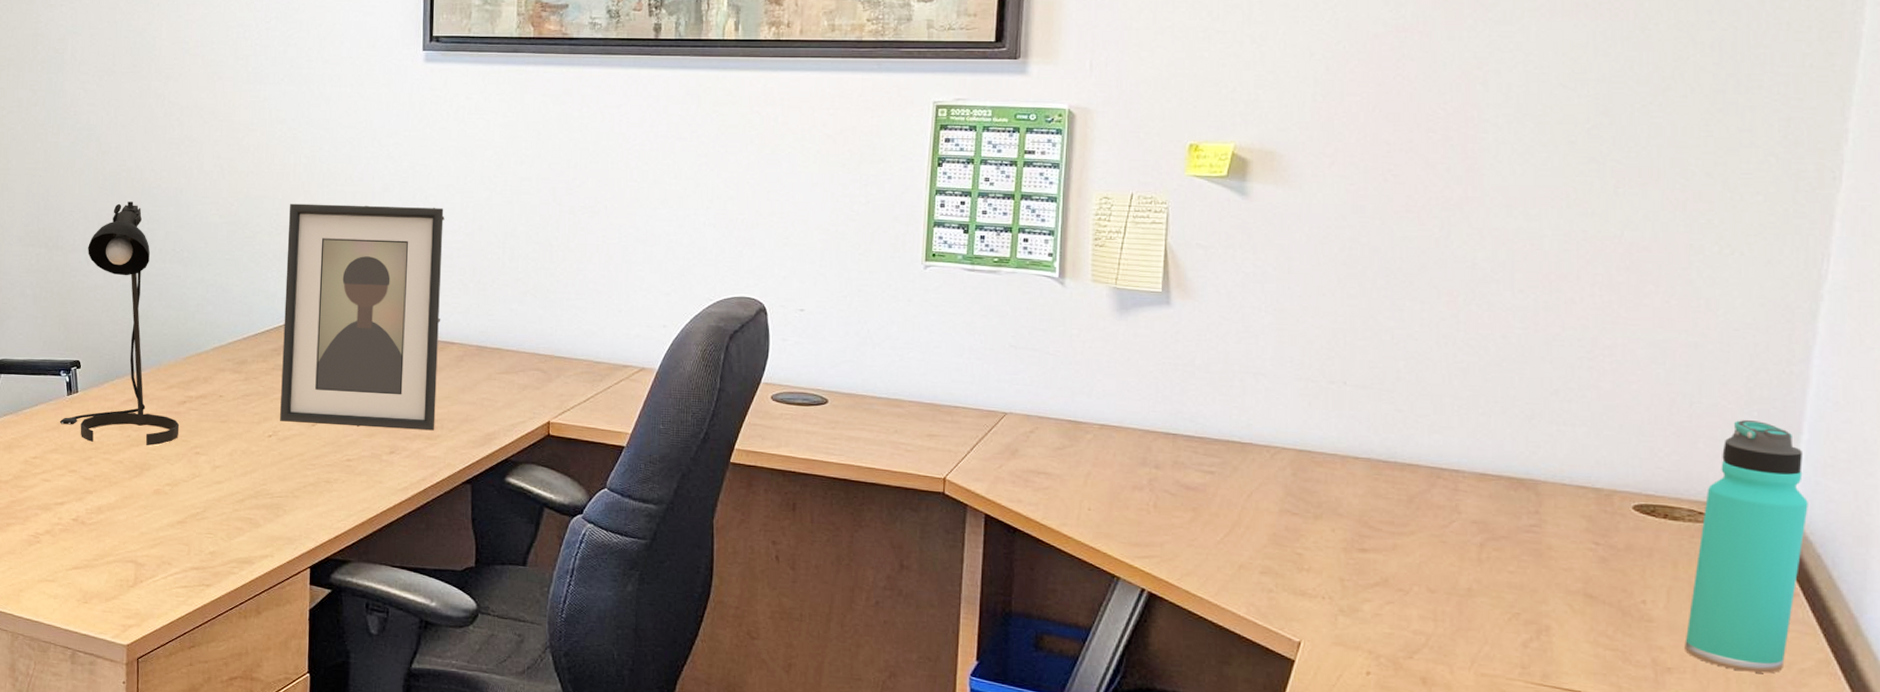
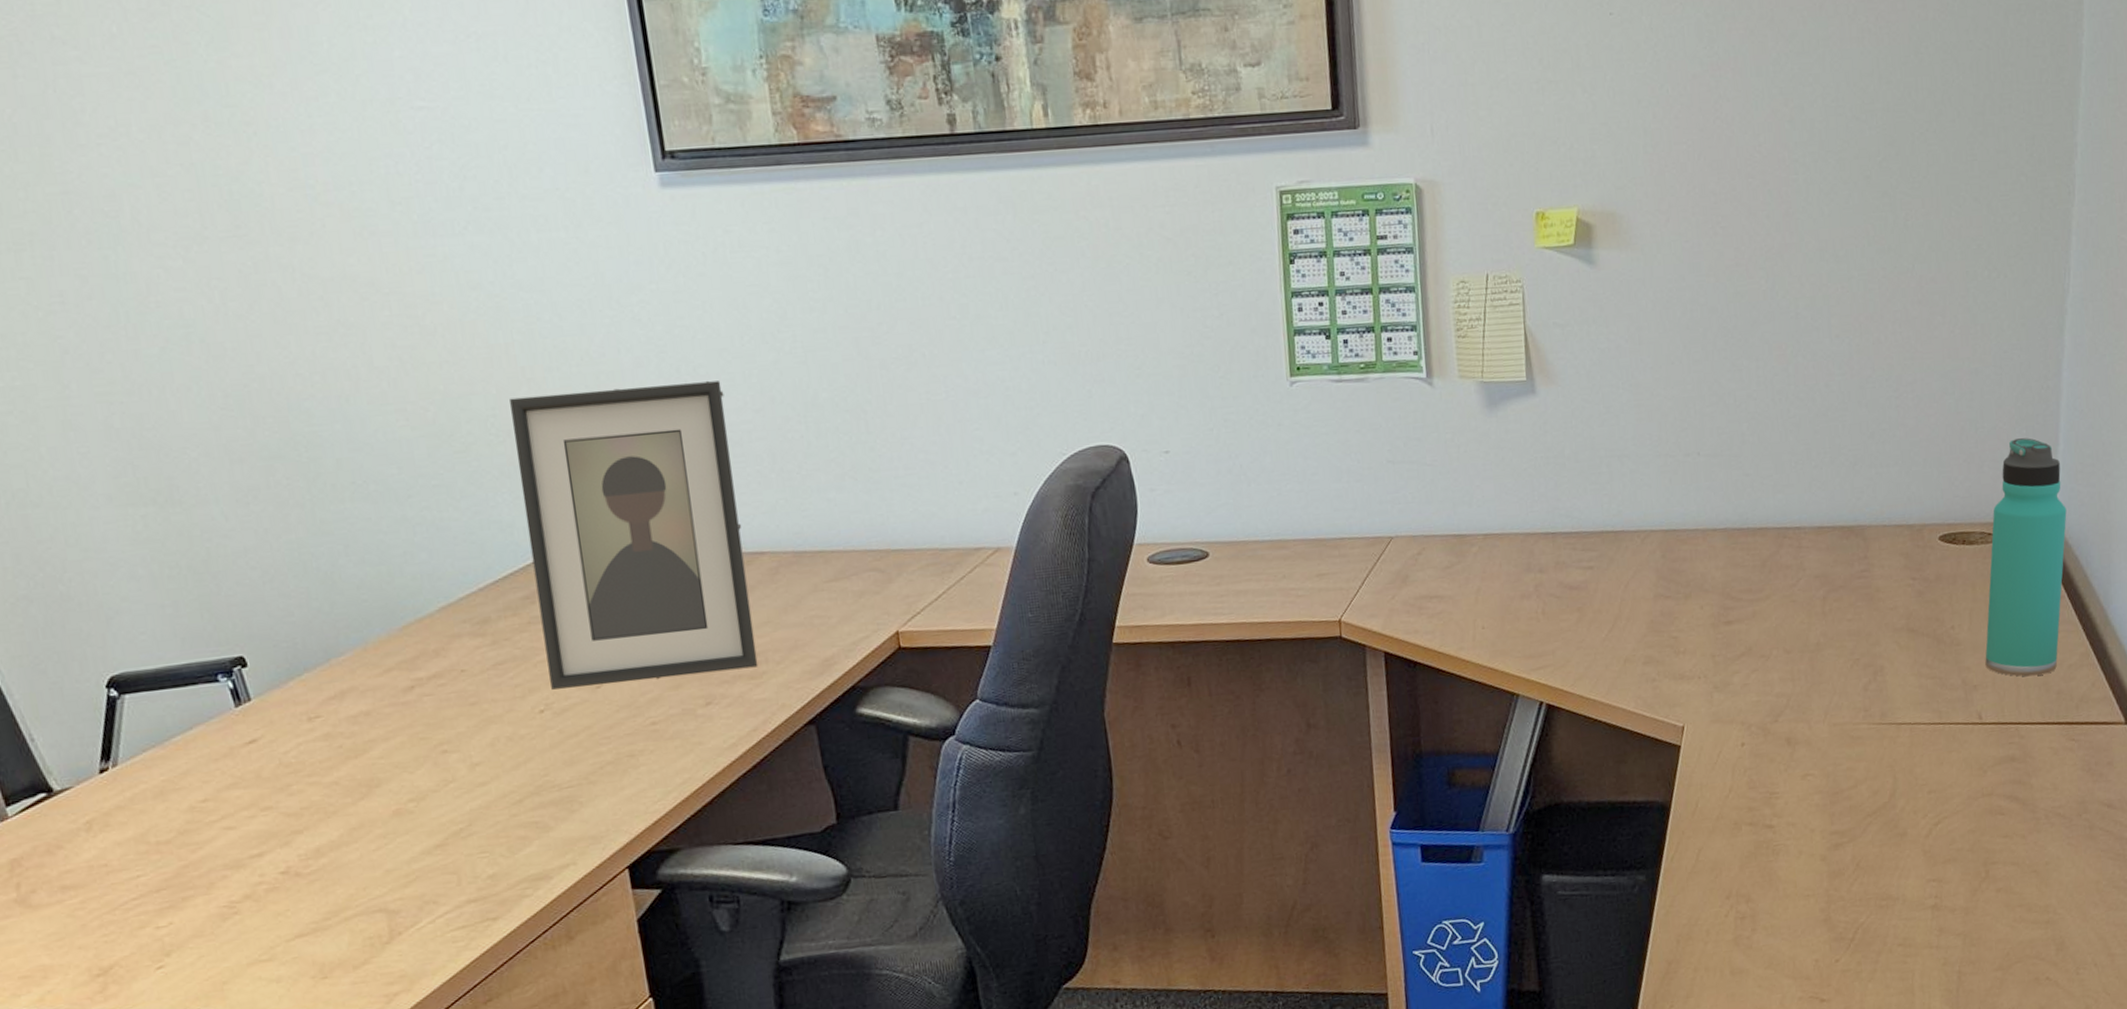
desk lamp: present [59,201,180,446] -> none [220,423,413,765]

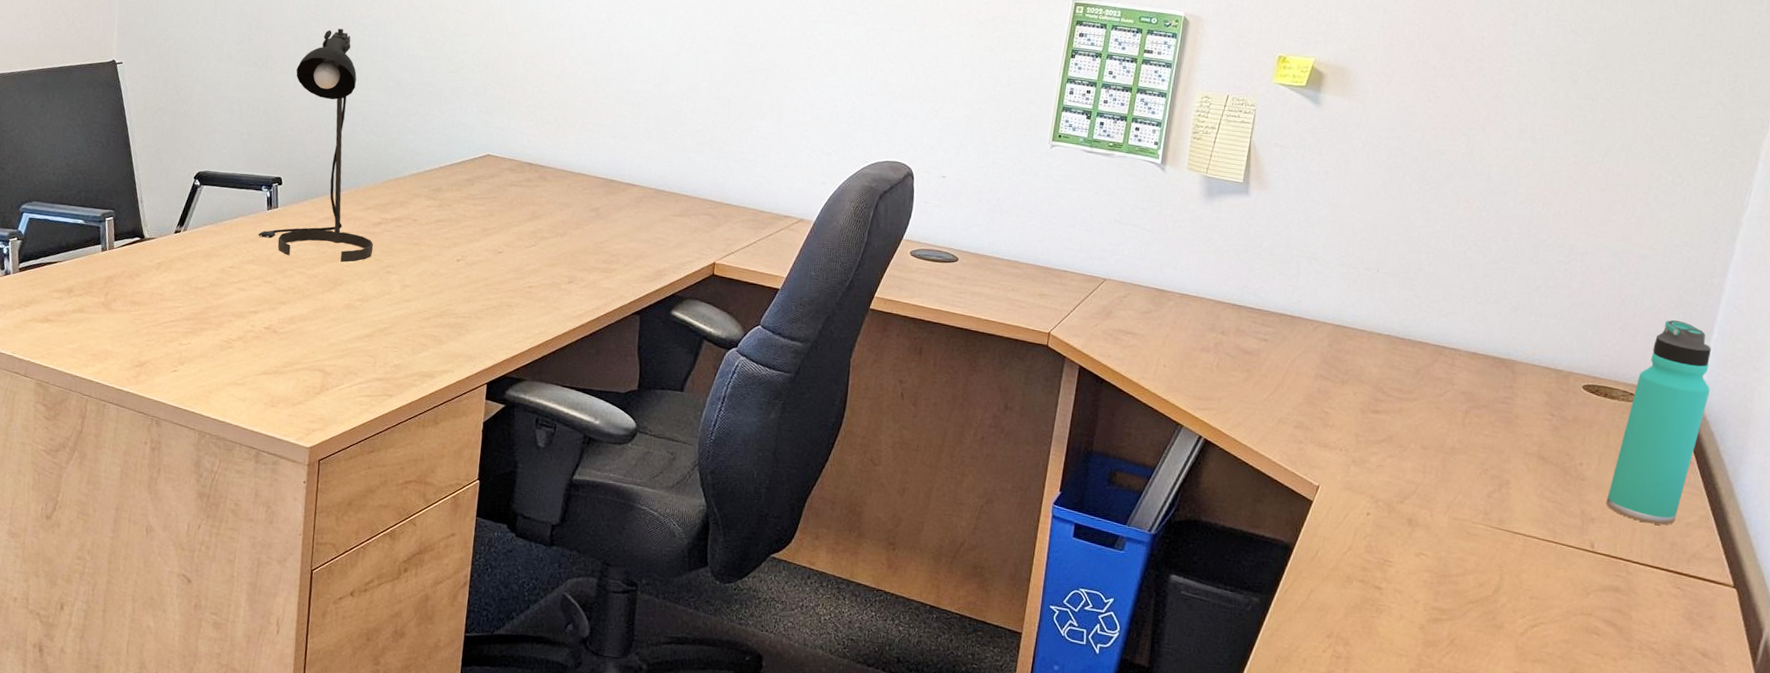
desk lamp: none [220,423,413,765] -> present [258,28,374,263]
picture frame: present [510,380,759,690] -> none [469,43,636,265]

